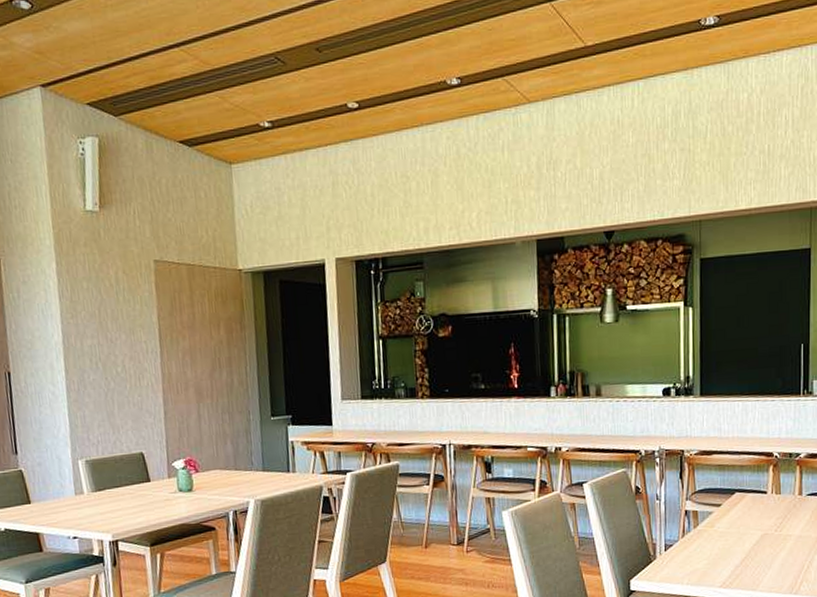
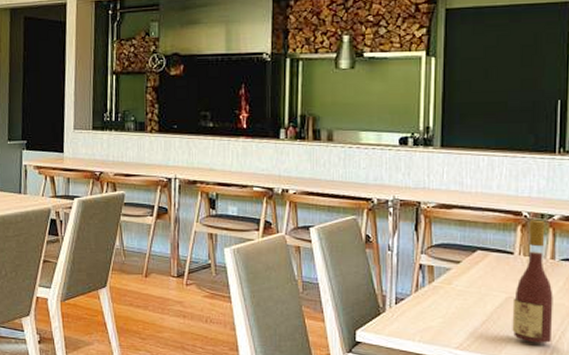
wine bottle: none [767,459,802,574] -> present [512,220,553,343]

